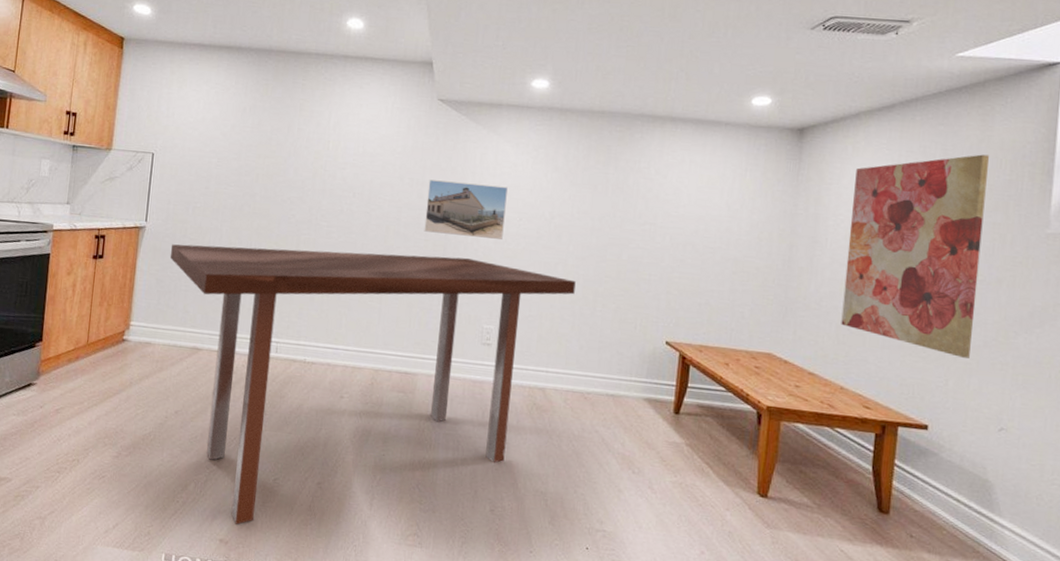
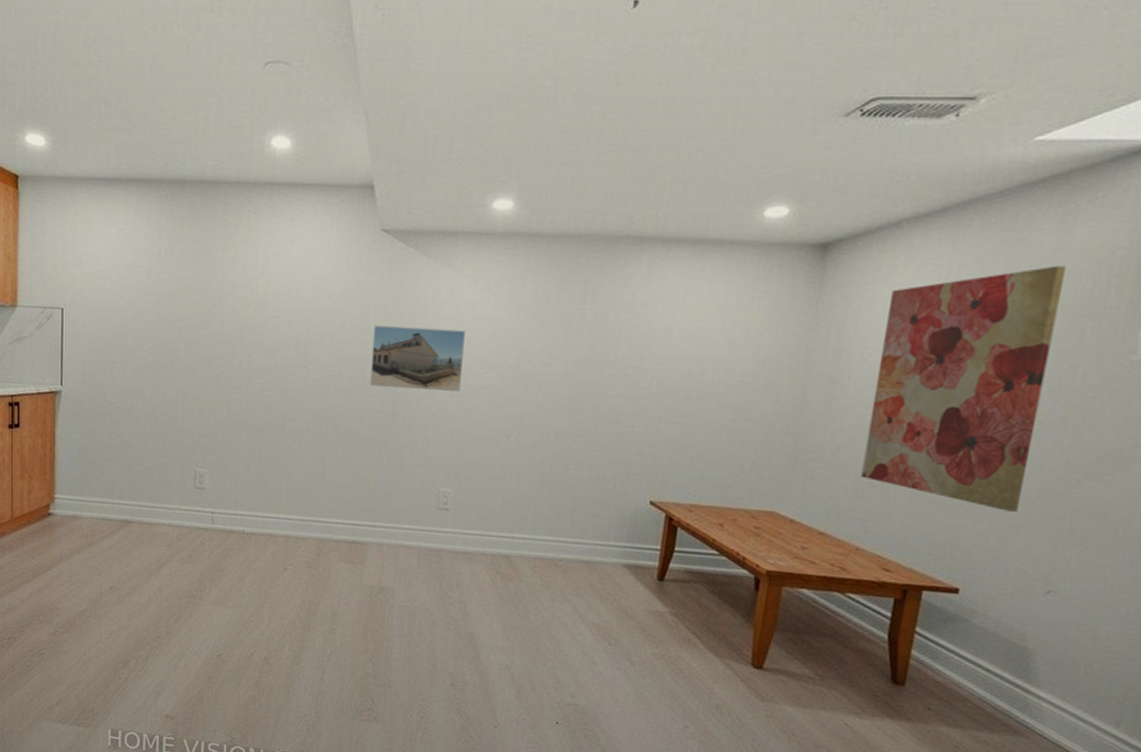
dining table: present [170,244,576,525] -> none [90,409,545,701]

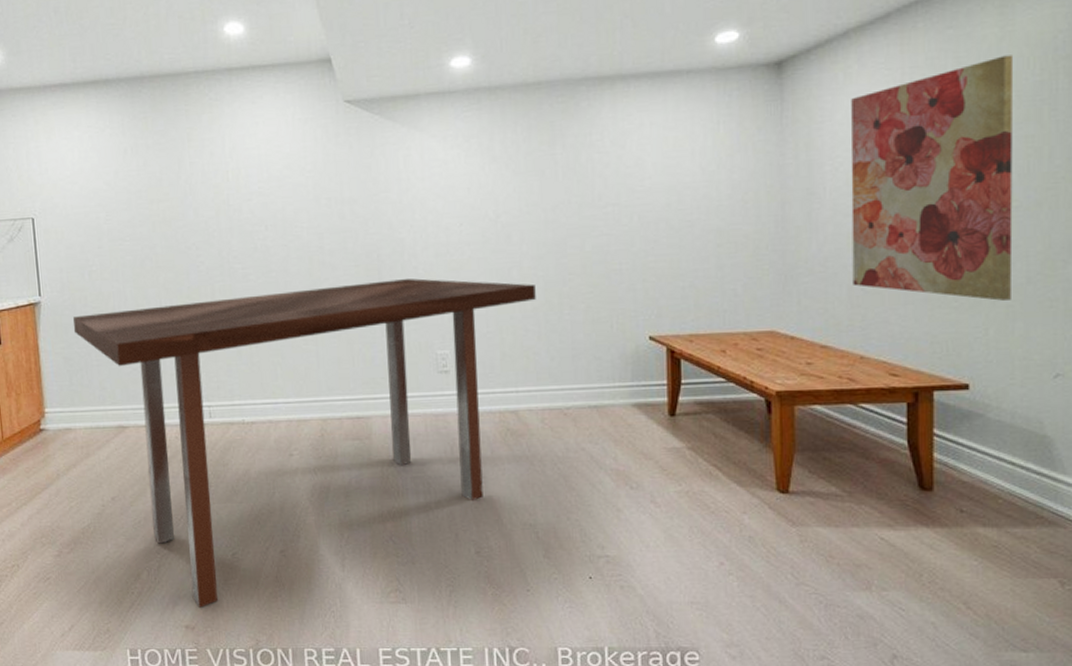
dining table: none [90,409,545,701] -> present [73,278,536,608]
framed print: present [369,325,465,393] -> none [349,189,444,257]

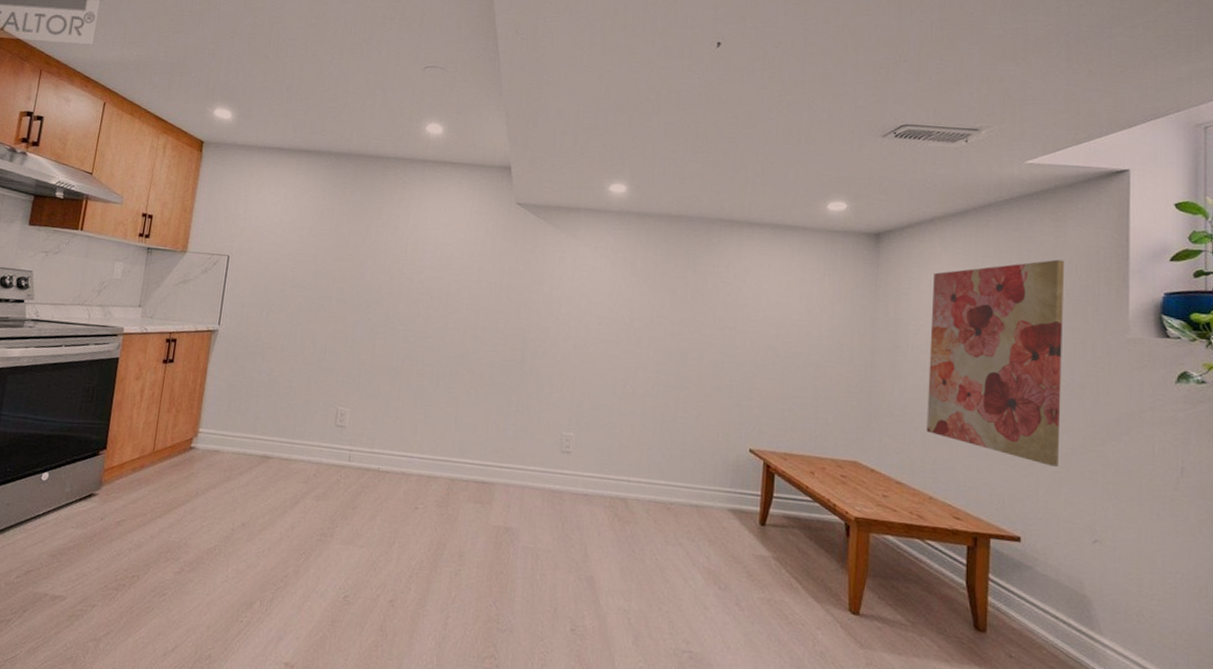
dining table: present [73,278,536,608] -> none [242,348,656,647]

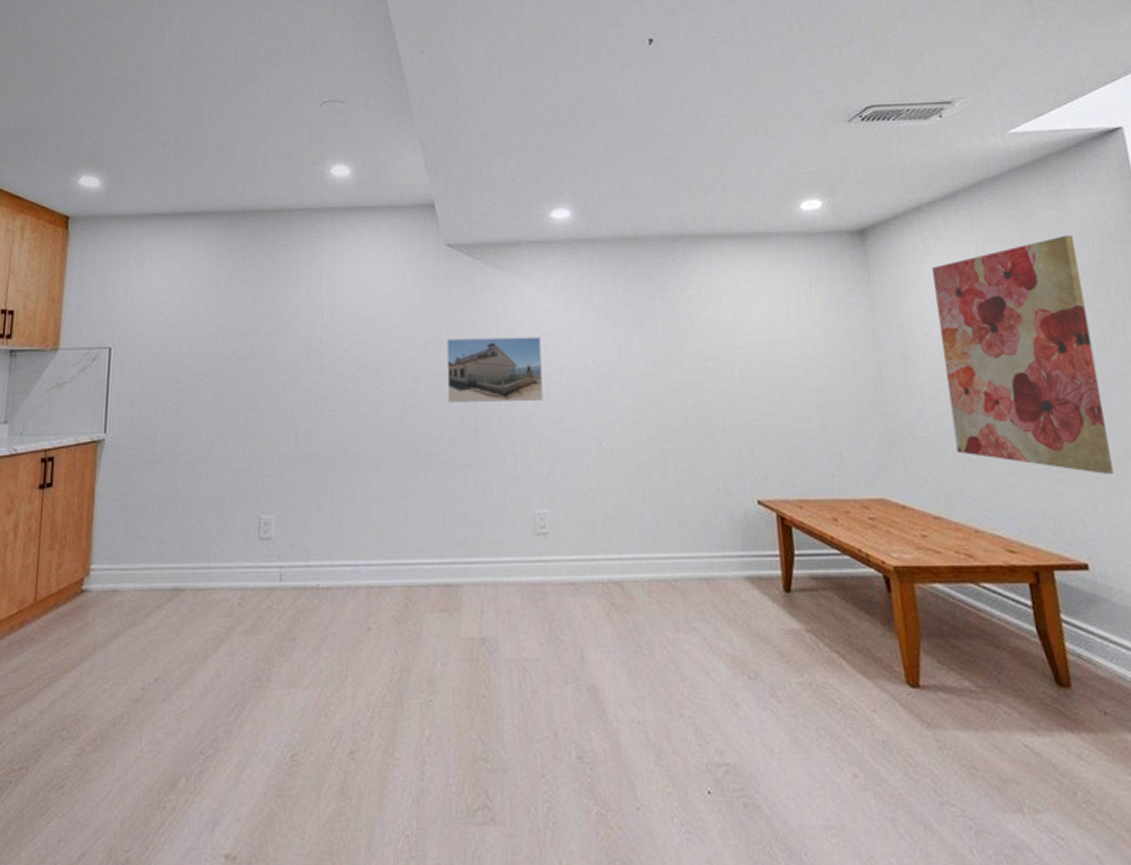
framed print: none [502,283,586,345] -> present [446,337,543,403]

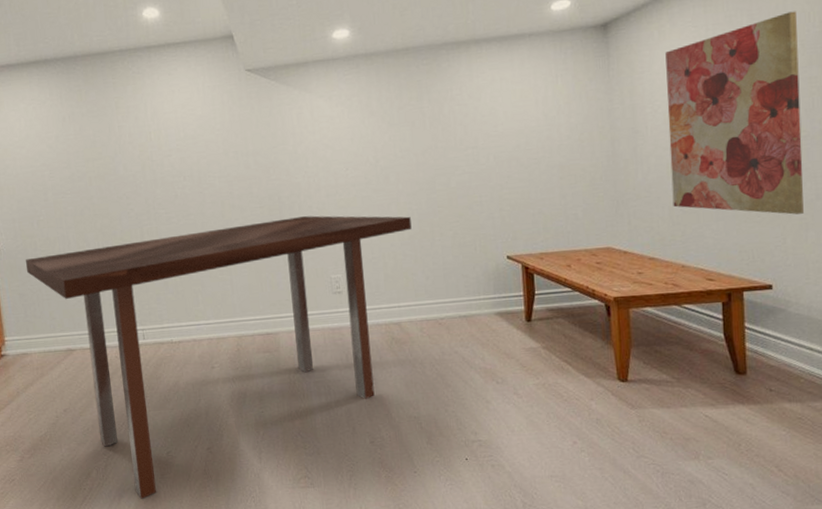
dining table: none [137,429,639,829] -> present [25,215,412,499]
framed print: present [446,337,543,403] -> none [252,141,333,199]

